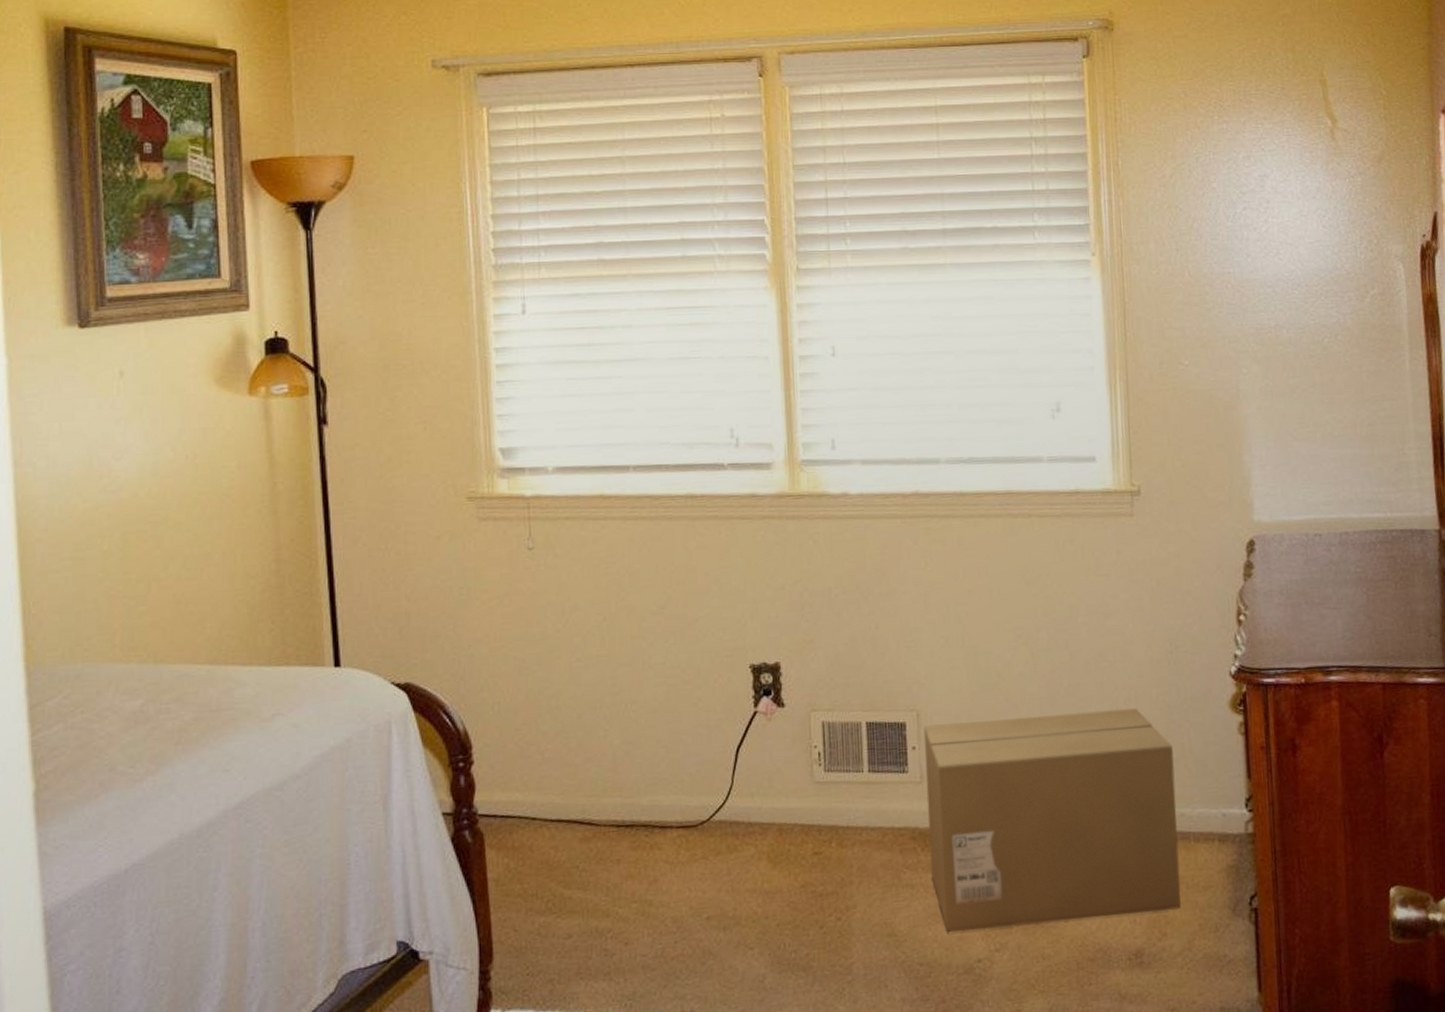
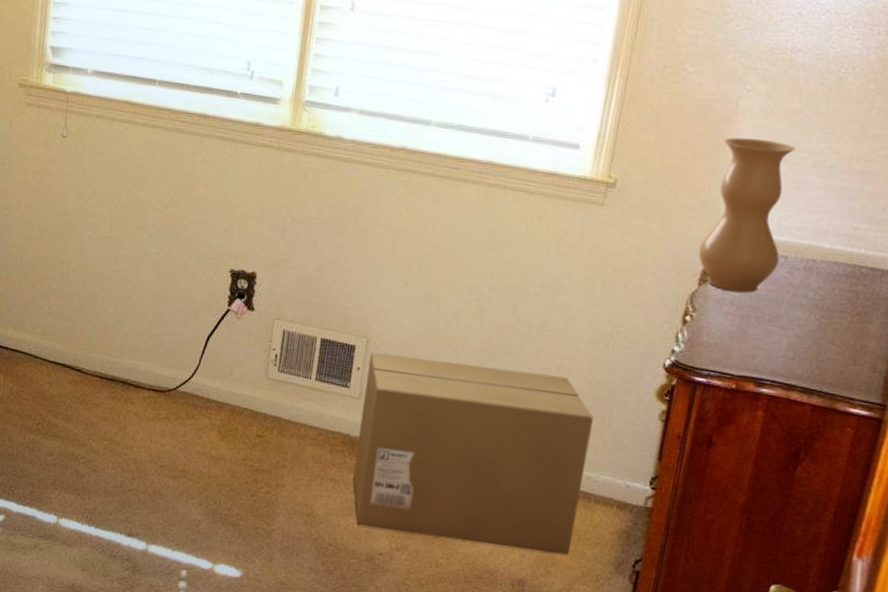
vase: none [1234,420,1315,581] -> present [698,137,796,293]

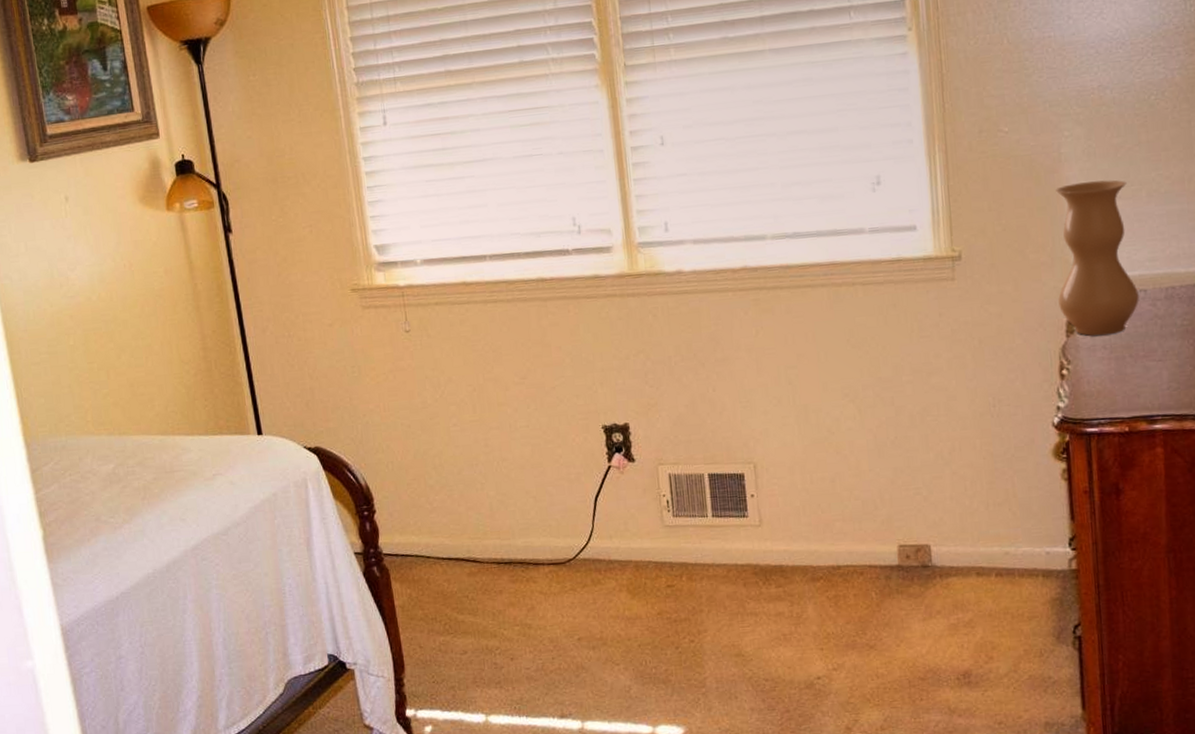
box: present [352,352,593,555] -> none [760,458,1006,653]

